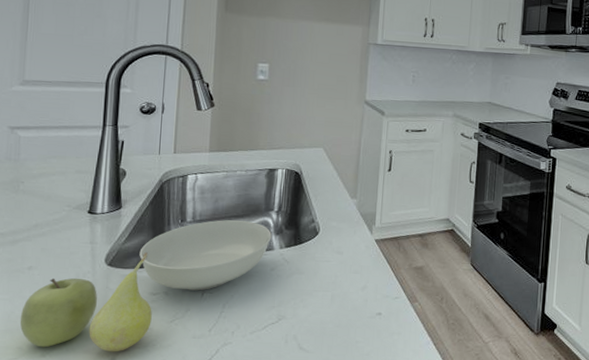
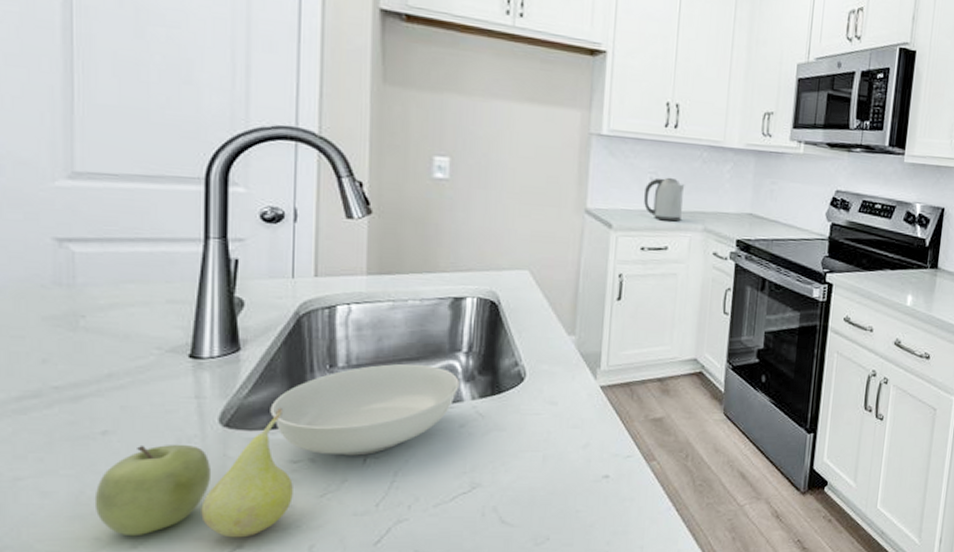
kettle: none [408,75,439,110] -> present [644,177,685,222]

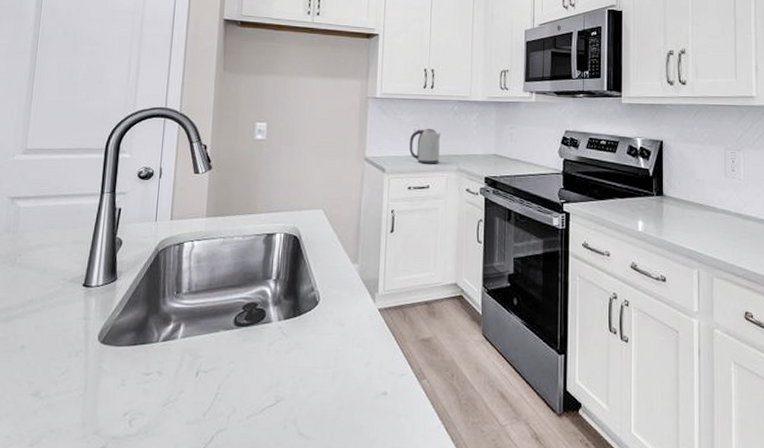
fruit: present [94,444,210,537] -> none [9,357,89,436]
fruit: present [201,408,293,538] -> none [79,328,145,441]
bowl: present [270,364,459,456] -> none [133,290,269,370]

